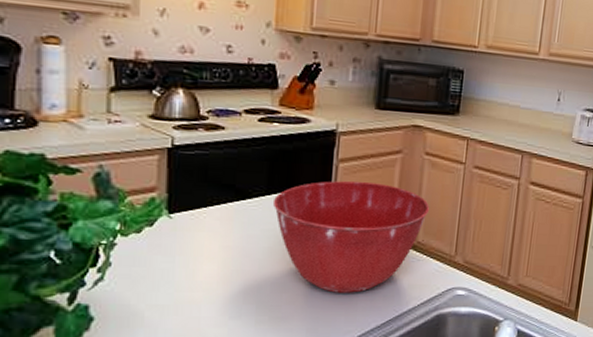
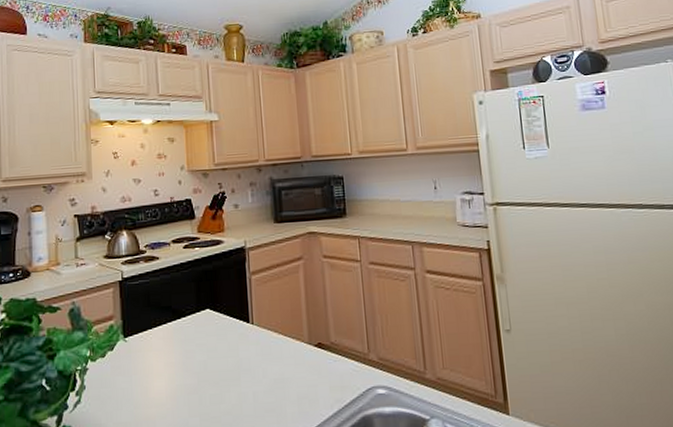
mixing bowl: present [272,180,430,293] -> none [202,289,337,400]

